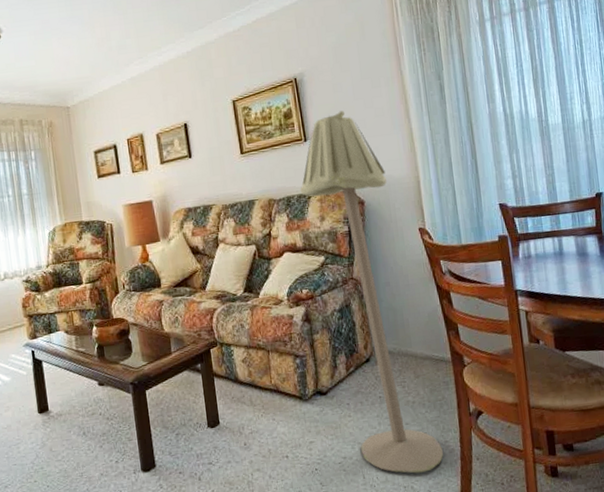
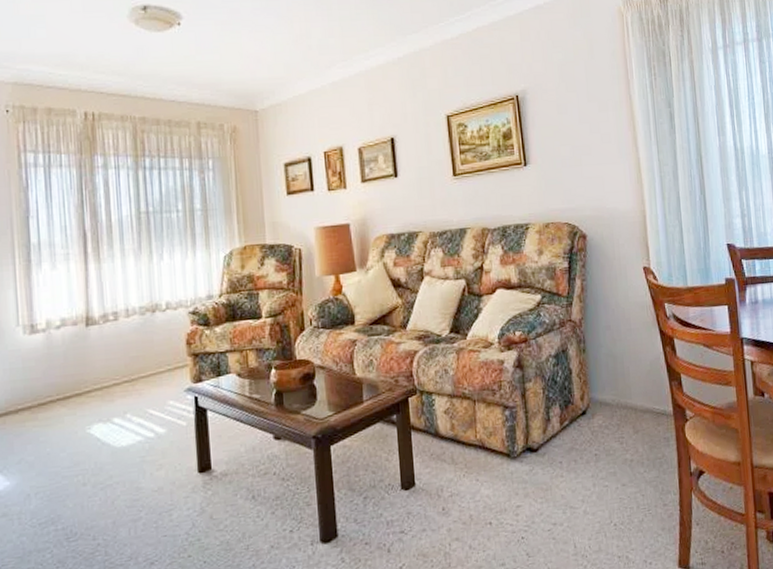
floor lamp: present [300,110,443,474] -> none [517,134,661,542]

